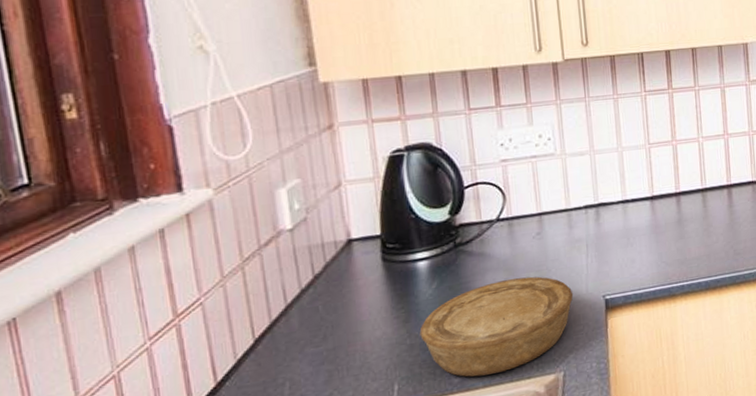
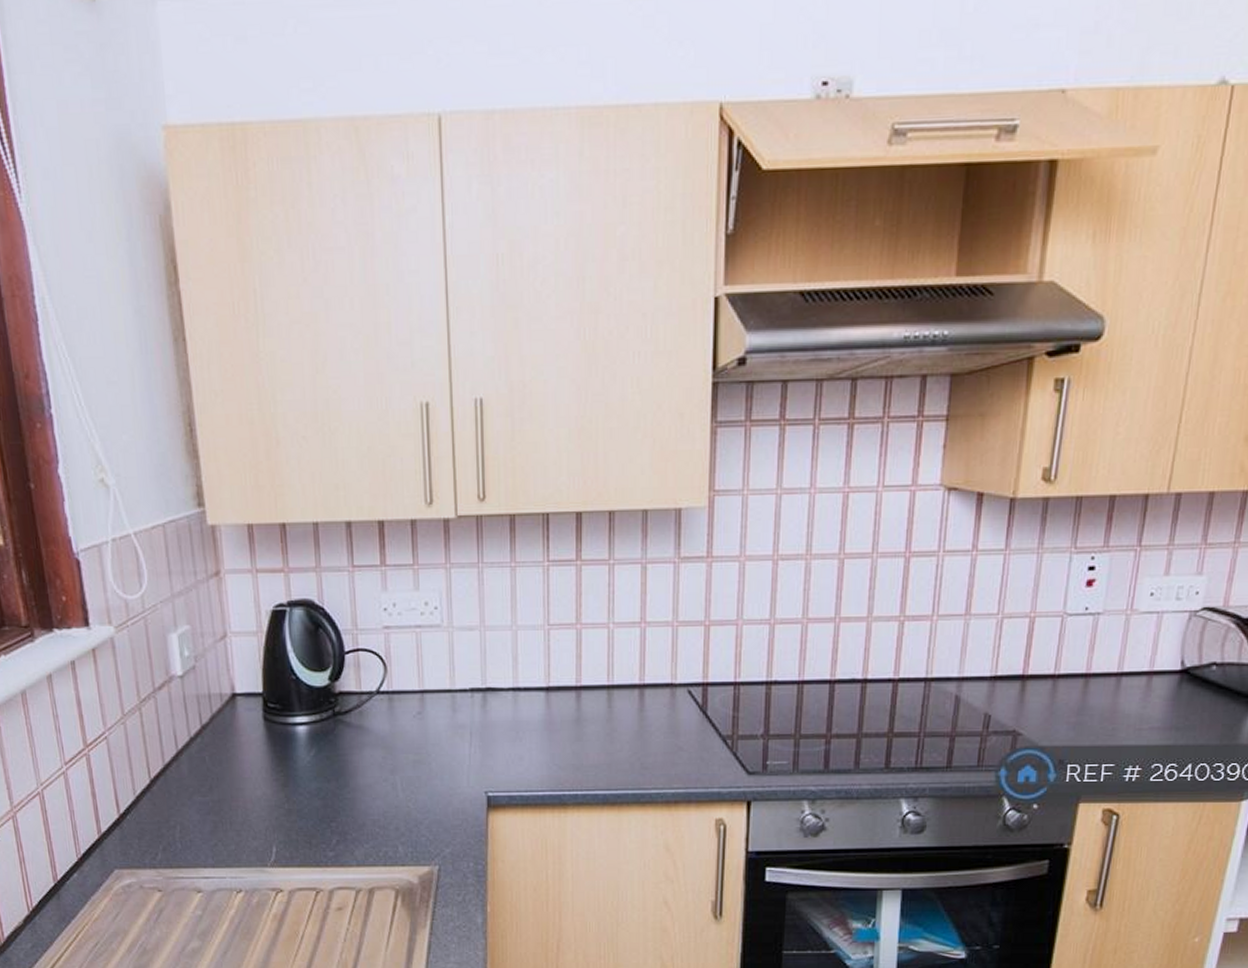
bowl: present [419,276,574,377] -> none [297,758,453,854]

